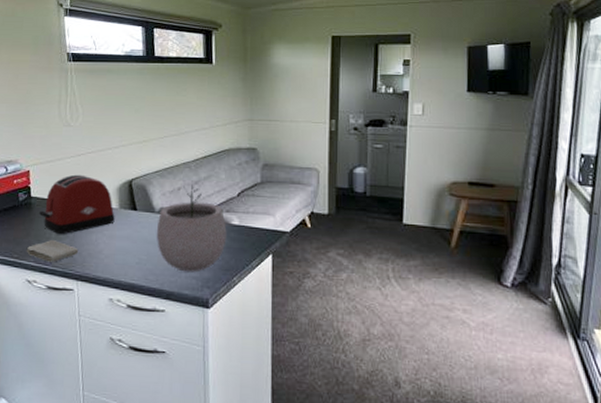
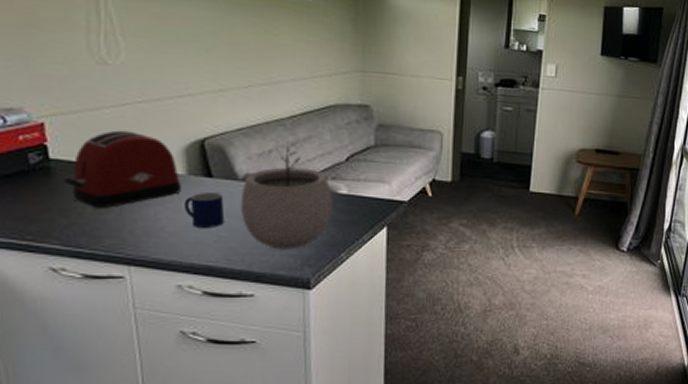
washcloth: present [26,240,79,262] -> none [46,216,130,244]
mug: none [116,222,145,252] -> present [184,191,225,228]

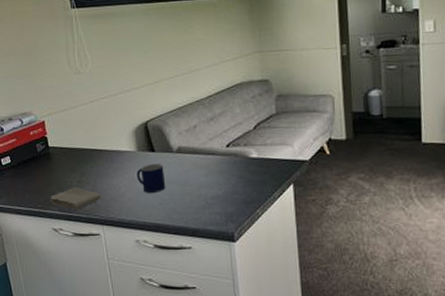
washcloth: none [46,216,130,244] -> present [49,188,101,209]
toaster: present [64,130,181,208] -> none [59,121,134,181]
plant pot: present [240,146,333,250] -> none [176,121,247,208]

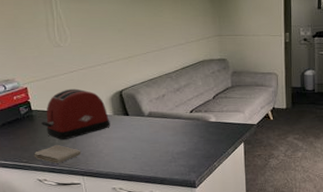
toaster: none [59,121,134,181] -> present [42,88,110,140]
mug: present [137,163,166,193] -> none [113,125,139,150]

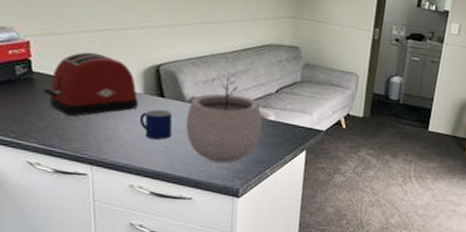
washcloth: present [34,145,82,163] -> none [26,121,94,145]
mug: none [113,125,139,150] -> present [139,109,173,140]
plant pot: none [147,91,207,162] -> present [185,76,263,163]

